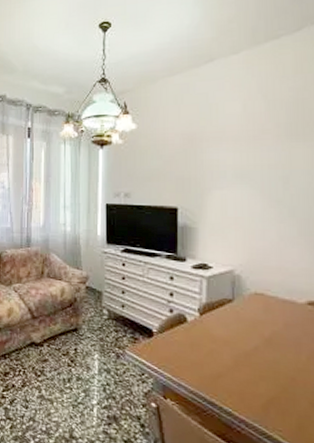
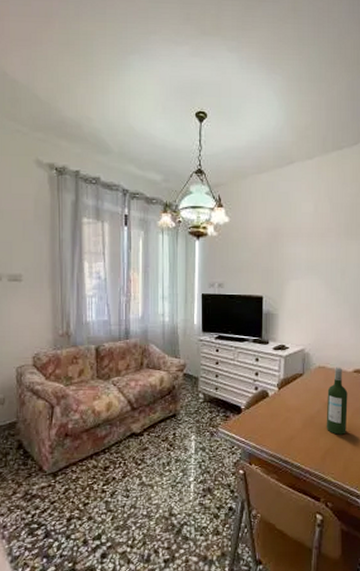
wine bottle: none [267,295,300,383] -> present [326,367,348,435]

